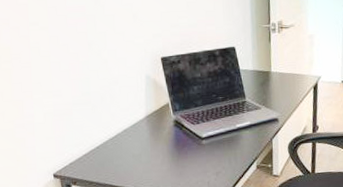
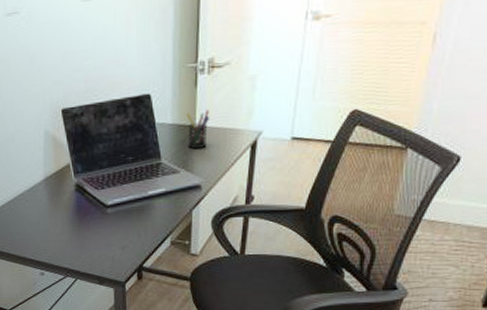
pen holder: none [263,60,282,90] -> present [186,110,210,149]

